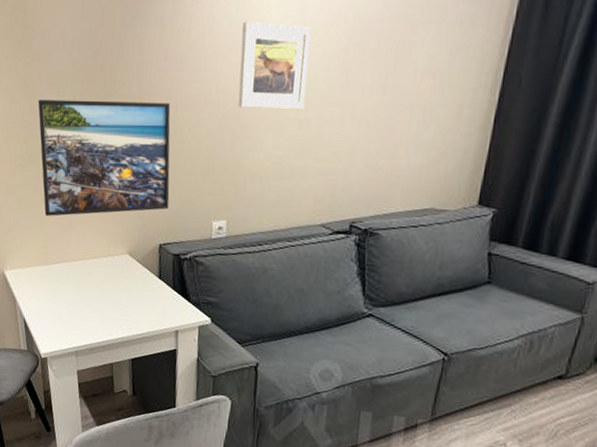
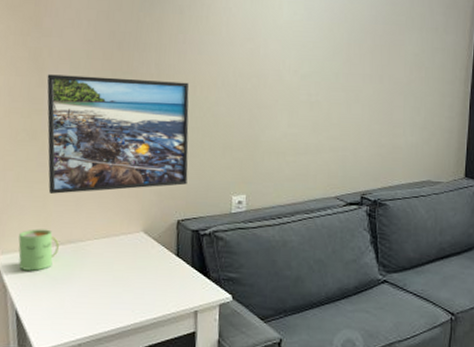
mug: none [22,248,56,286] -> present [18,229,60,271]
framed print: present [237,21,311,109] -> none [254,15,317,93]

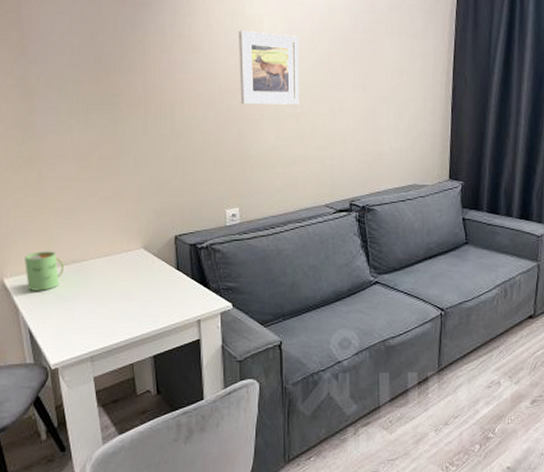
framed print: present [47,74,190,194] -> none [37,100,182,217]
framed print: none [254,15,317,93] -> present [239,30,299,105]

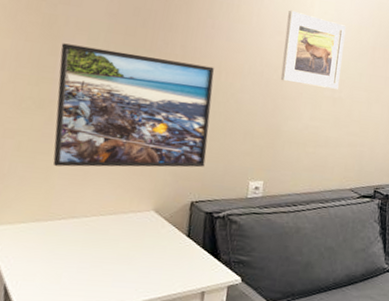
mug: present [25,251,65,291] -> none [12,201,61,245]
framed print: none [37,100,182,217] -> present [52,43,215,168]

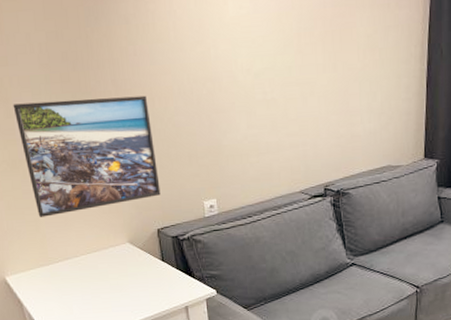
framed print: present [280,10,346,89] -> none [203,14,269,94]

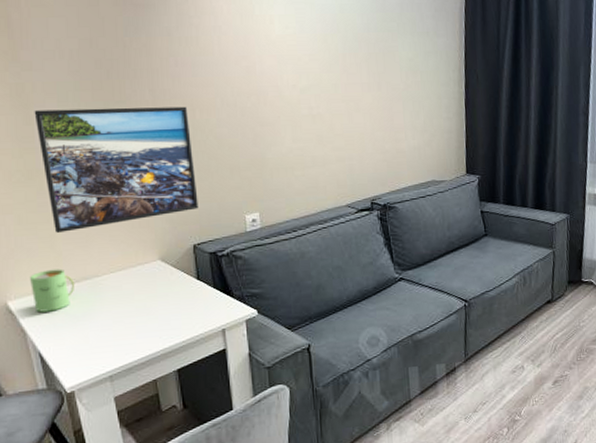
mug: none [22,249,59,287] -> present [30,269,75,313]

